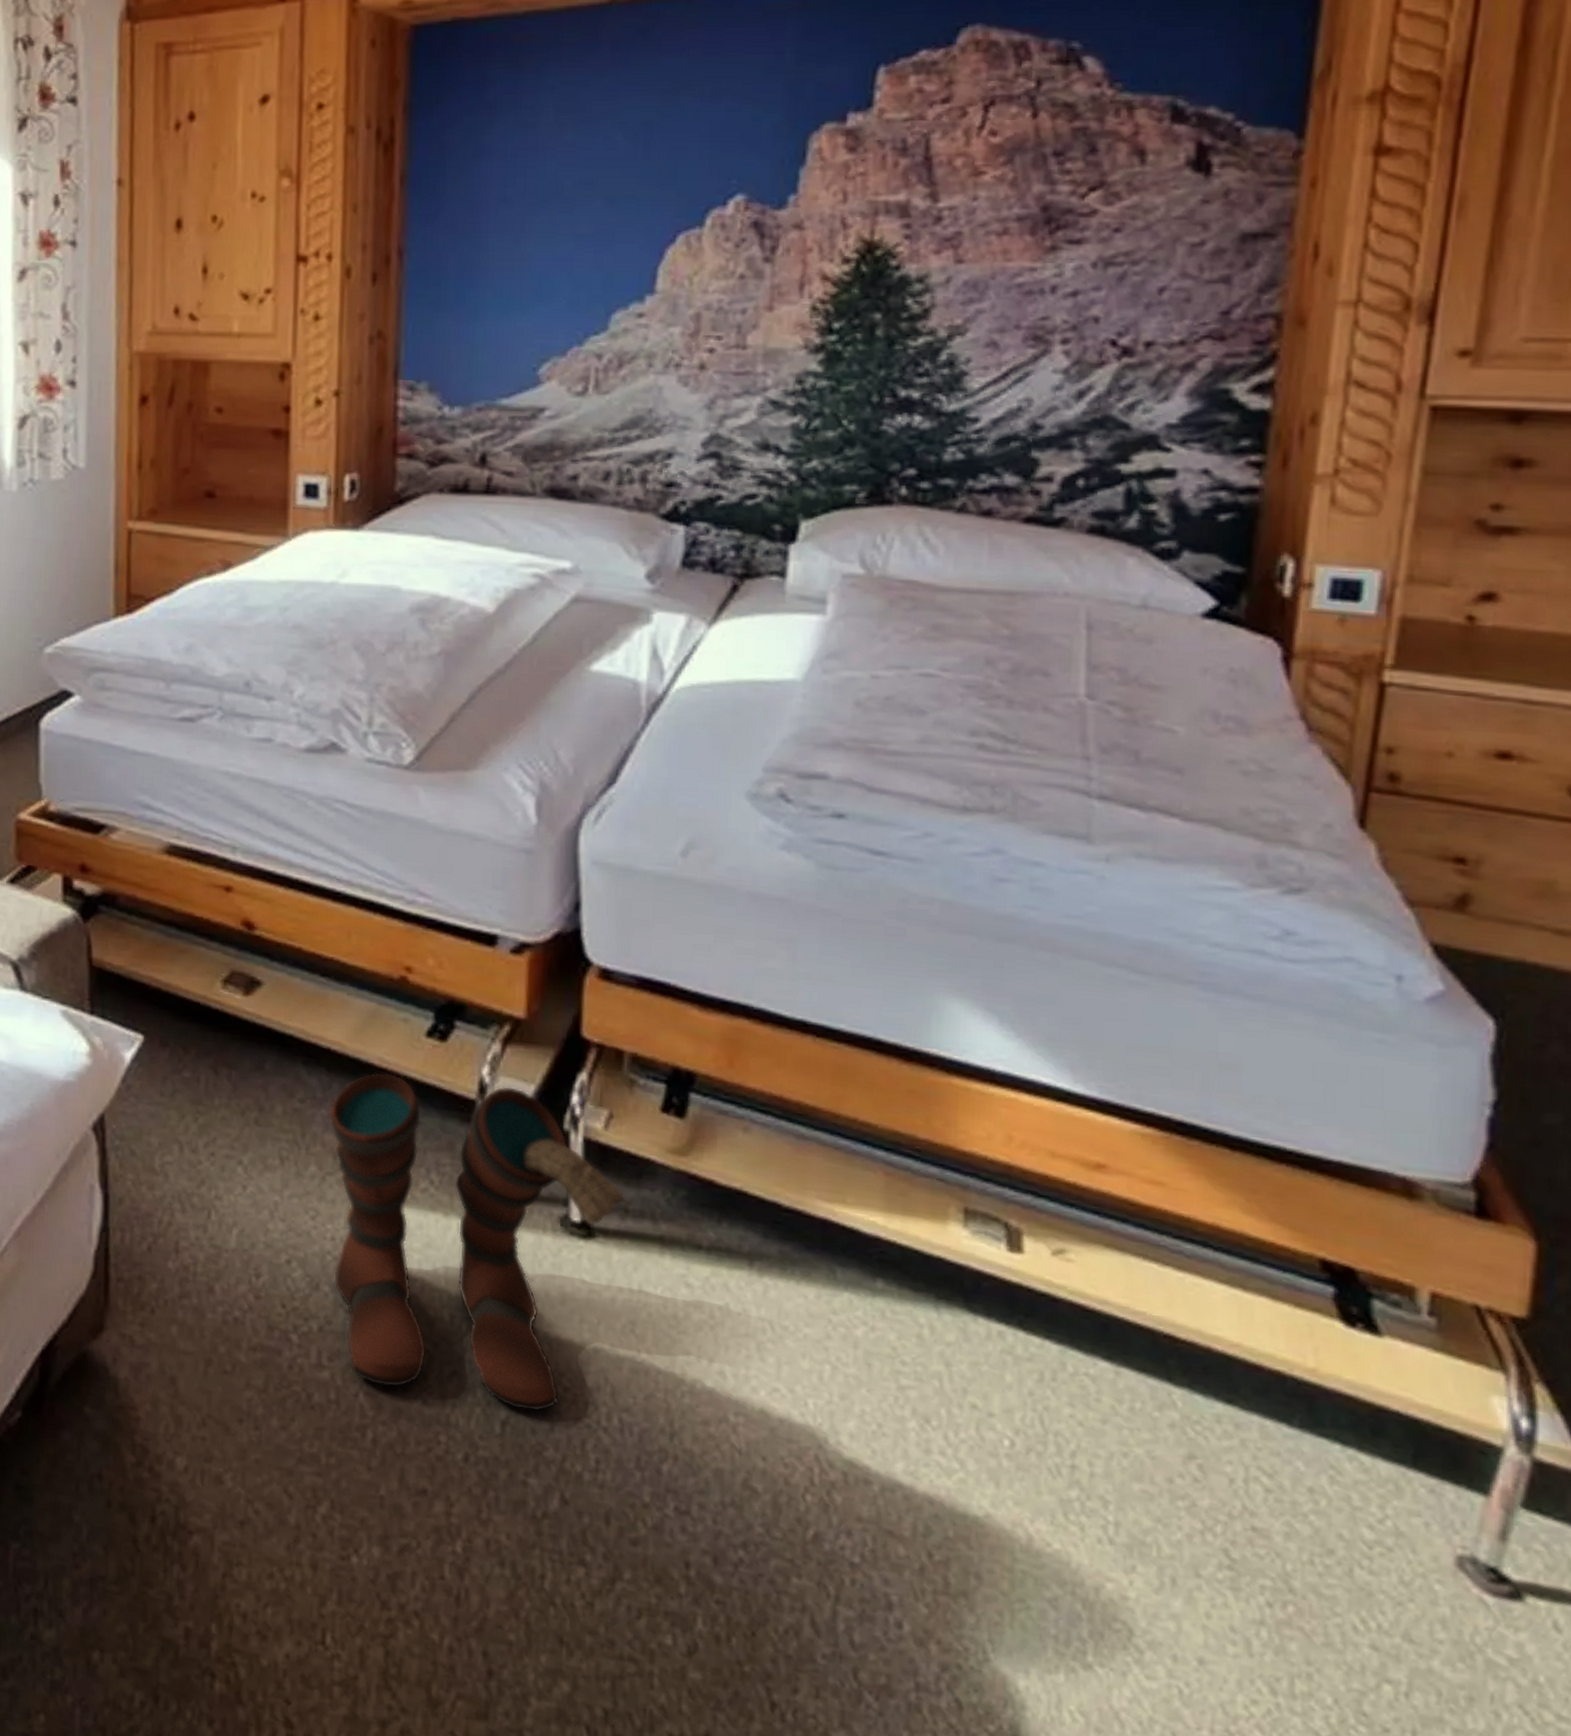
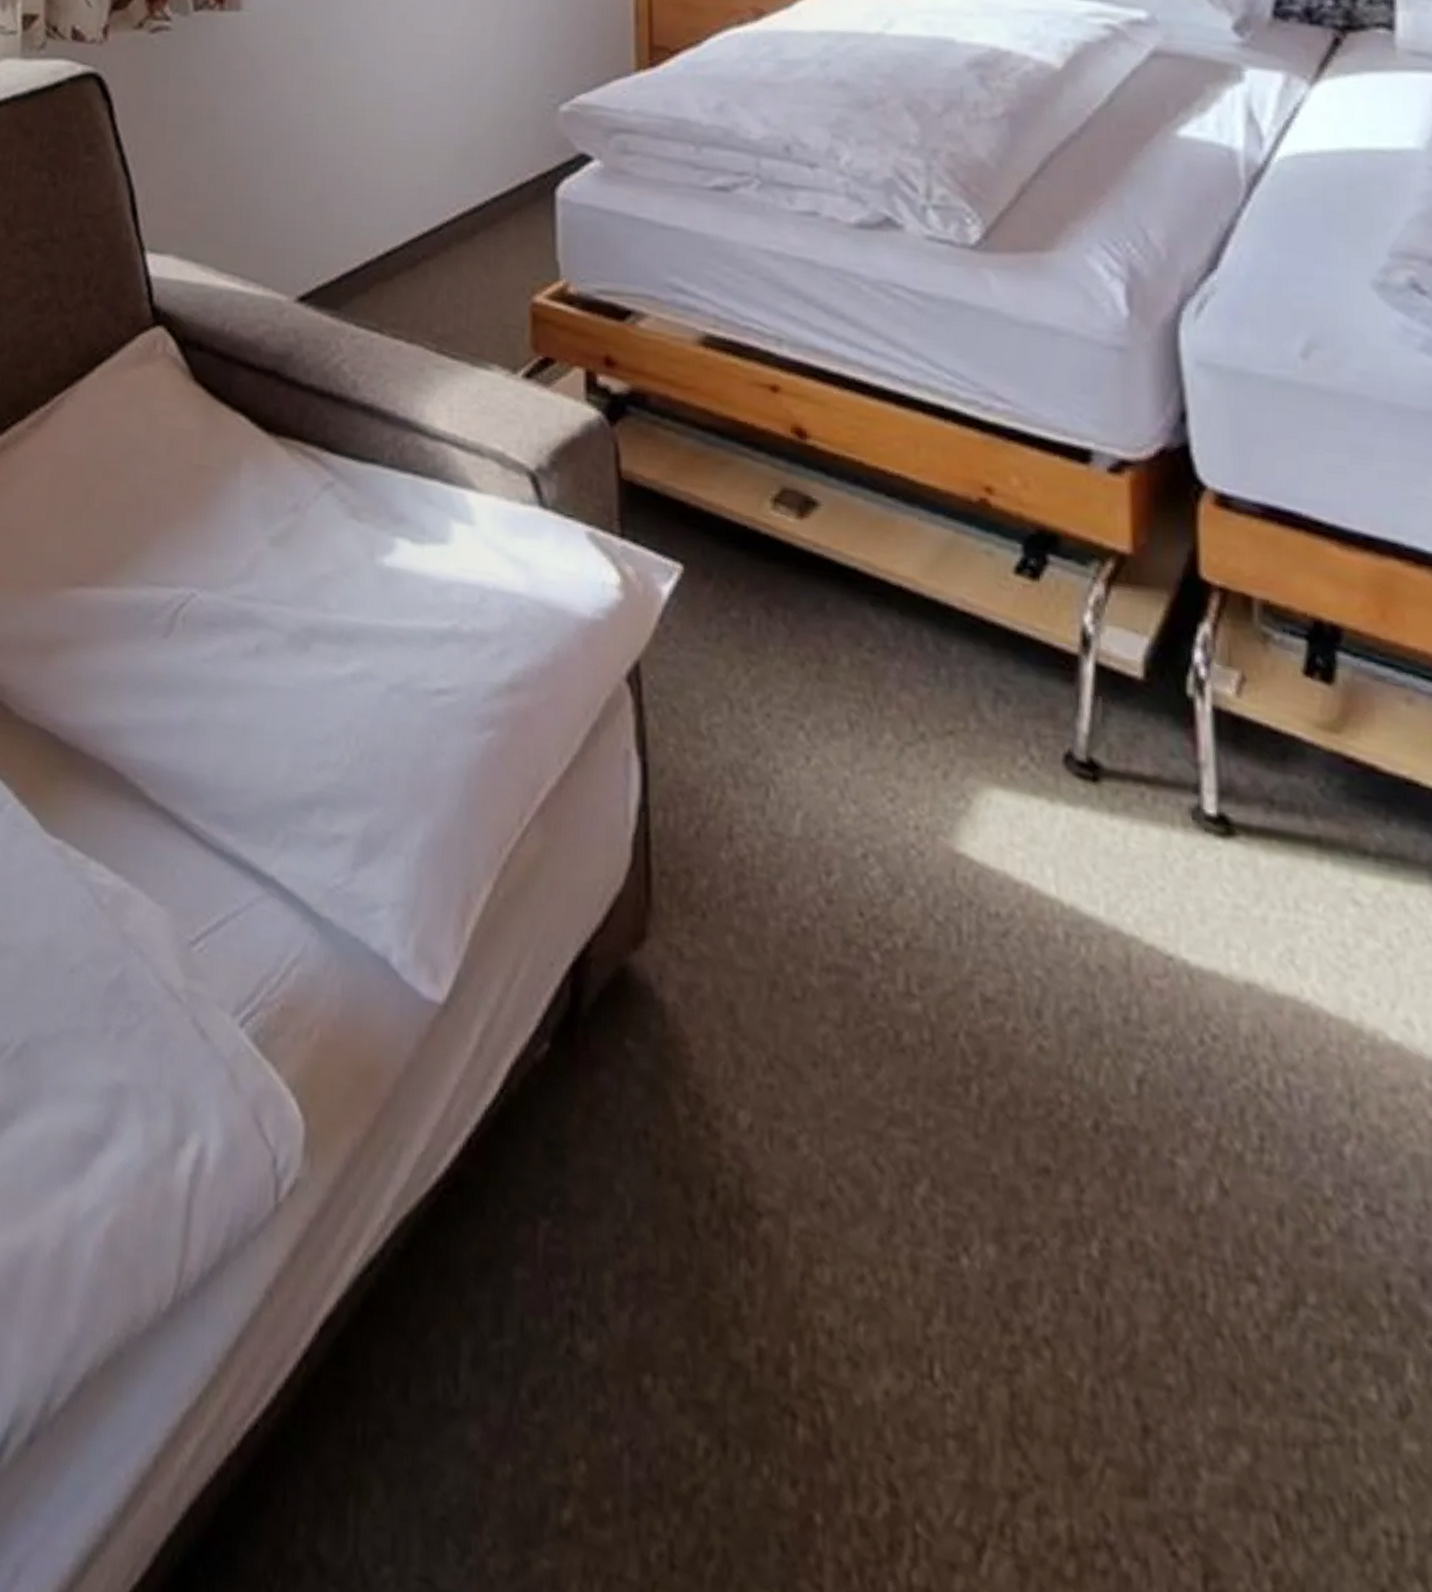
boots: present [328,1072,630,1412] -> none [903,617,1275,1067]

